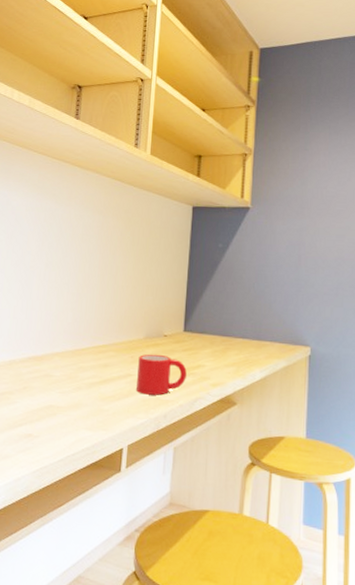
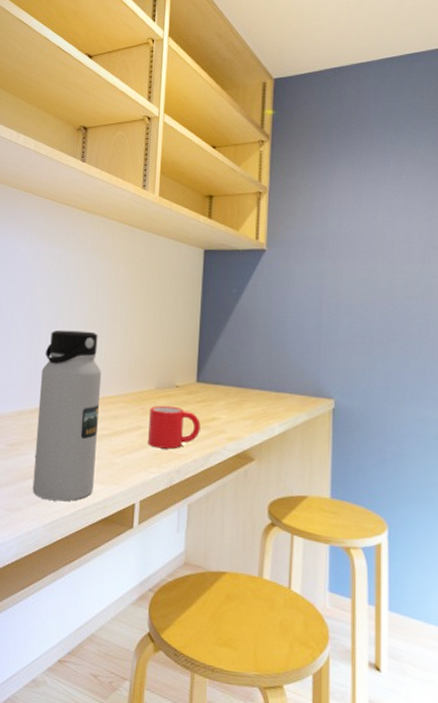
water bottle: none [21,281,93,448] -> present [32,330,102,502]

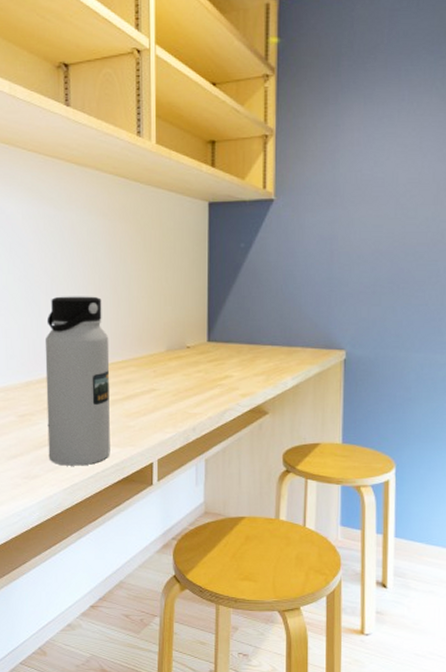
mug: present [148,405,201,449] -> none [162,367,214,409]

